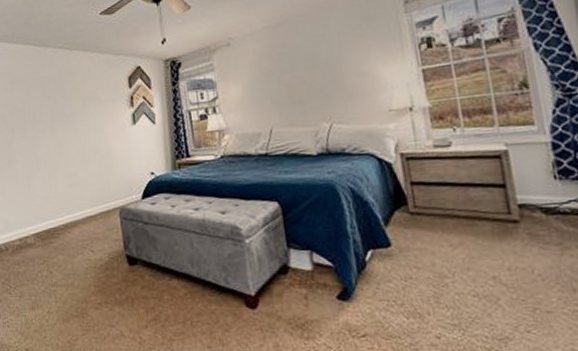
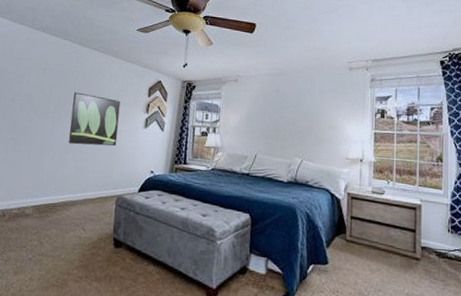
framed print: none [48,99,107,160] -> present [69,92,121,147]

